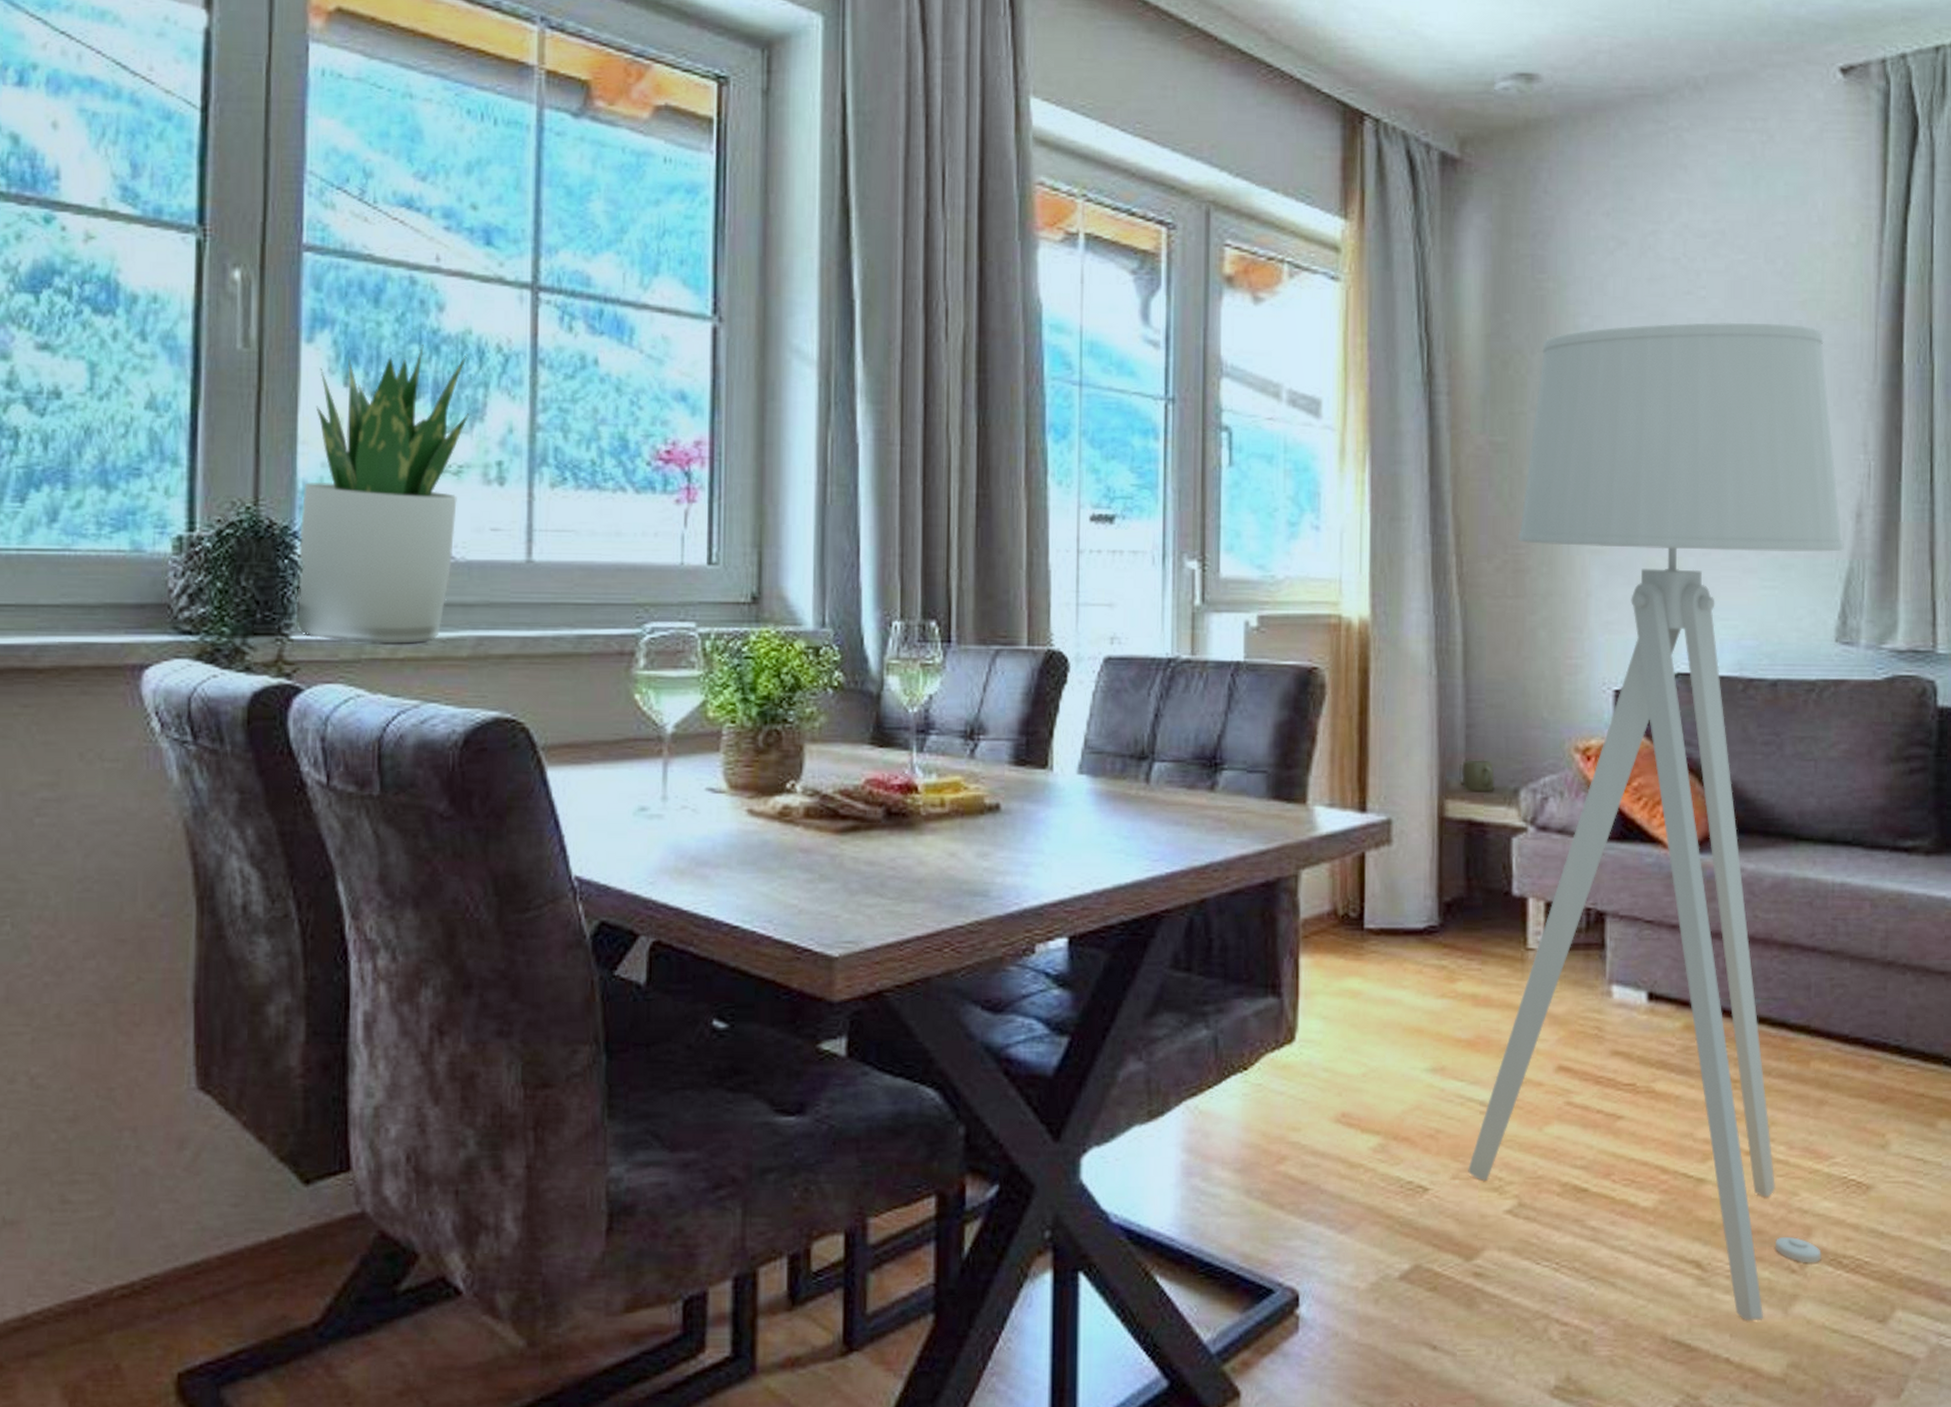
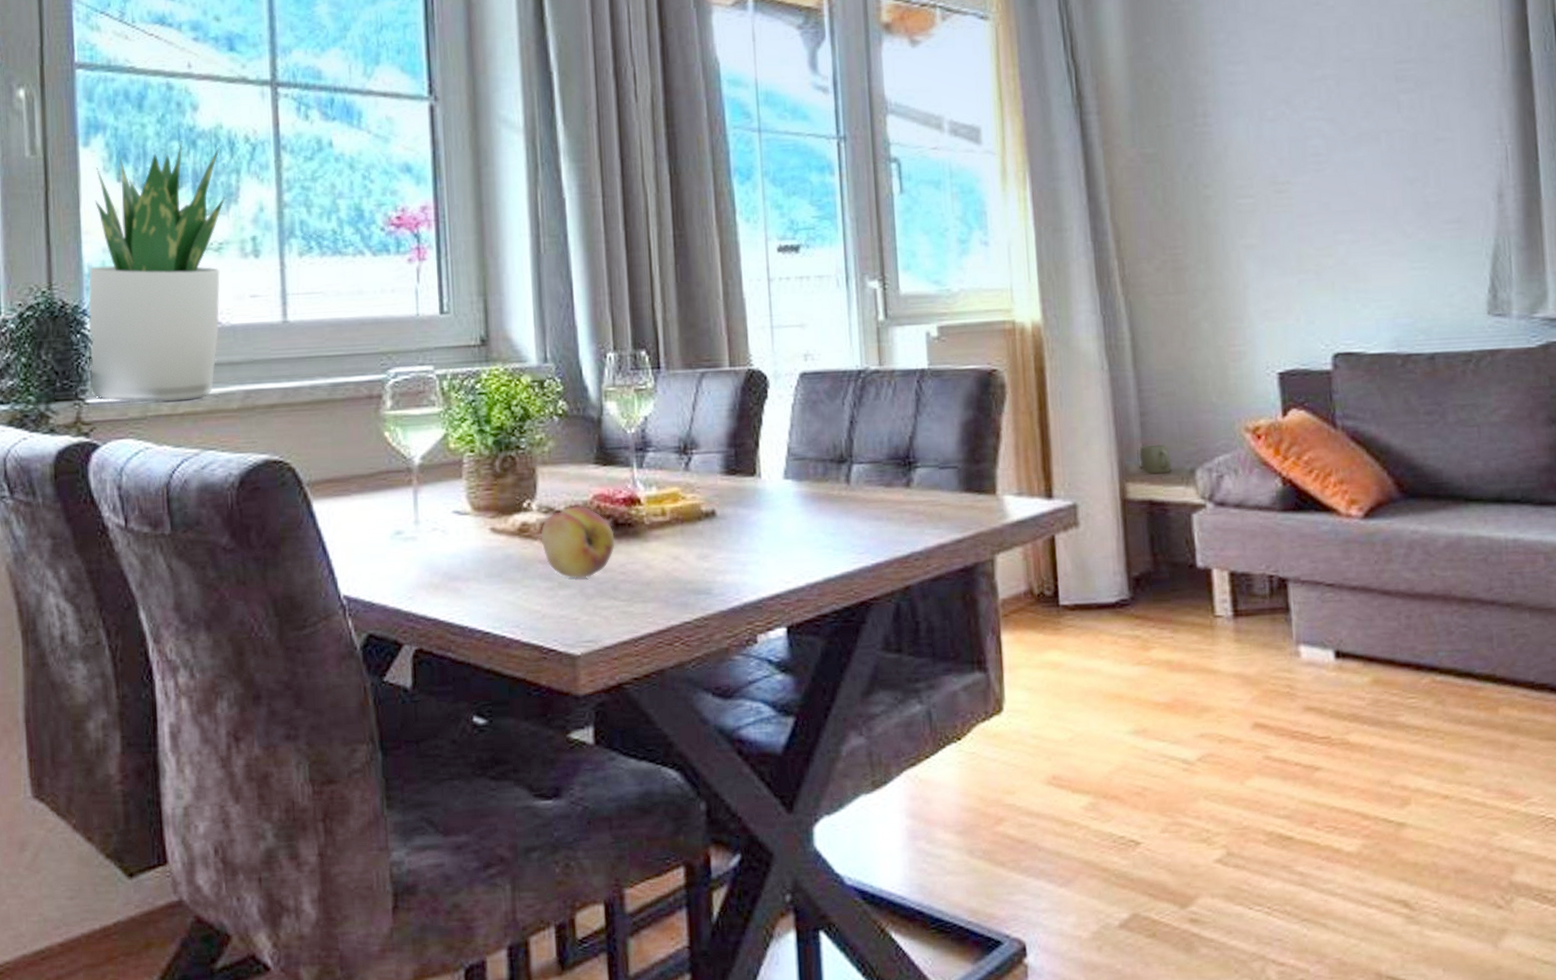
fruit: none [803,791,886,871] -> present [540,506,615,578]
floor lamp: present [1468,322,1844,1322] -> none [1174,24,1526,956]

